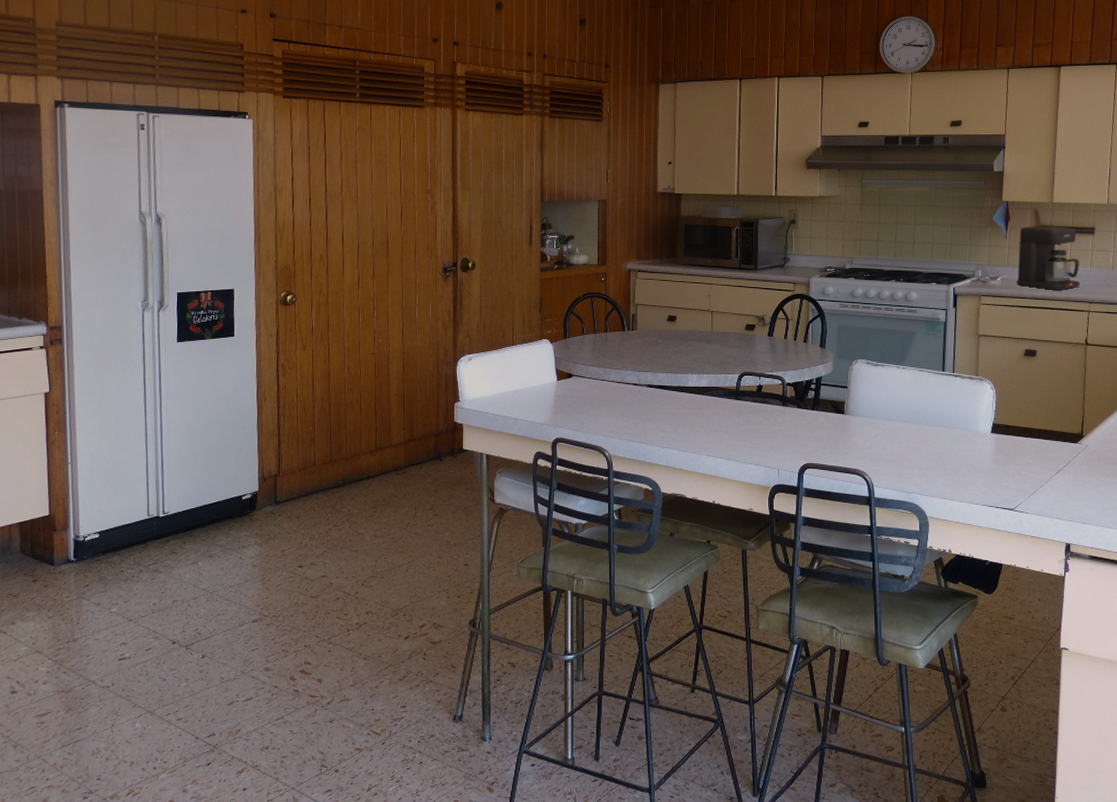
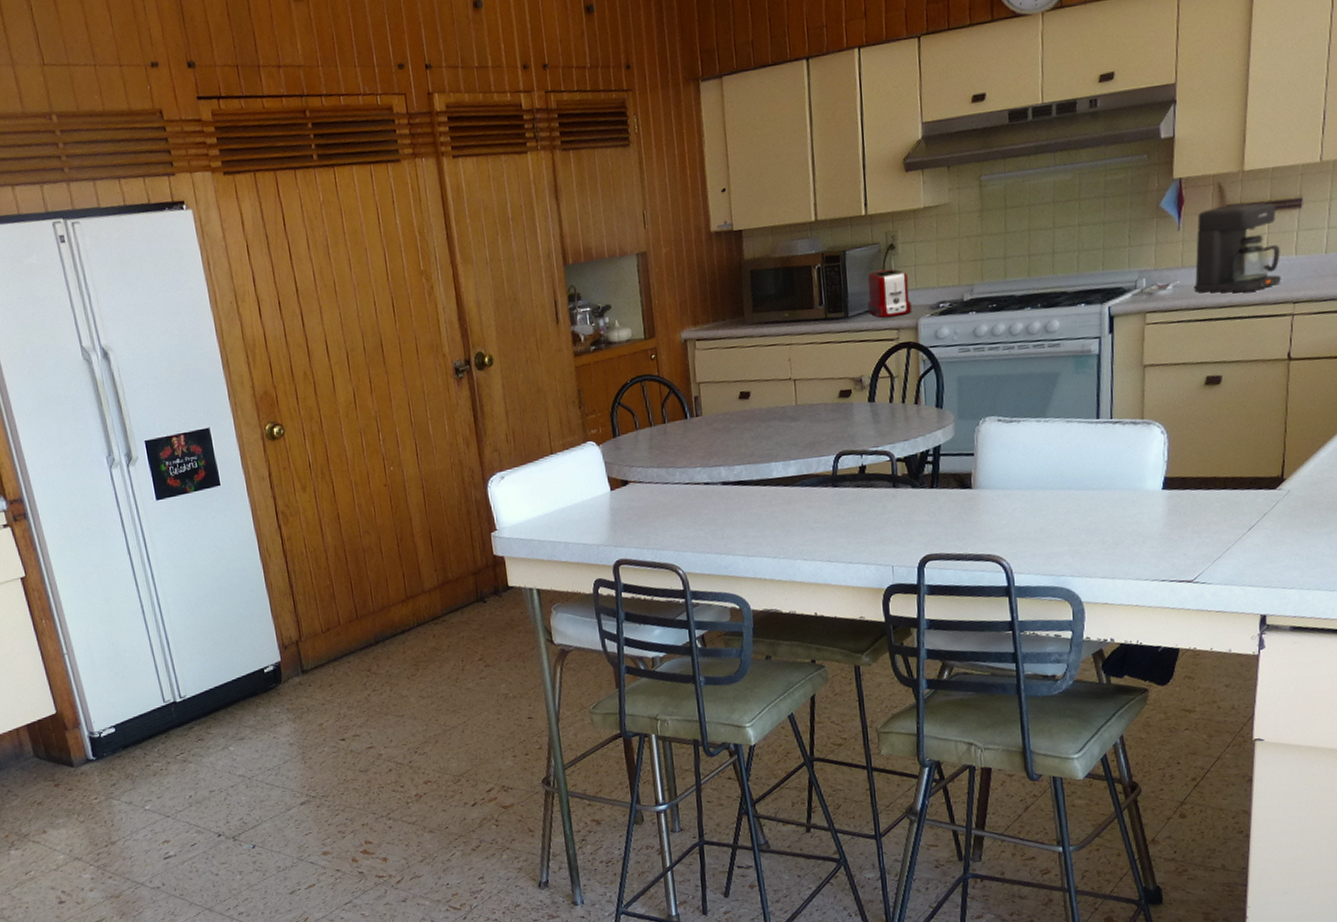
toaster: none [771,238,806,273] -> present [866,269,913,318]

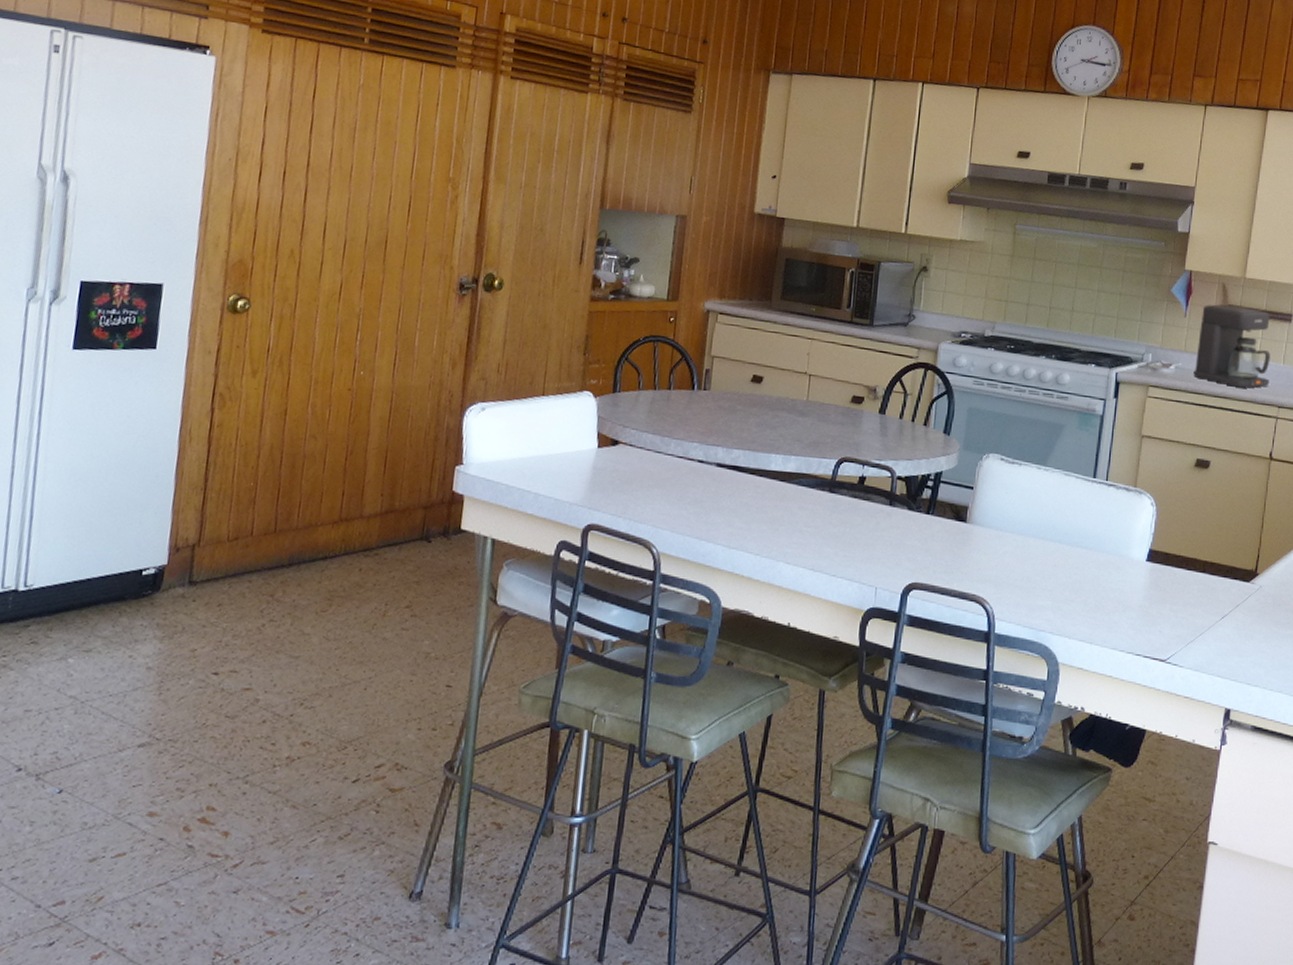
toaster: present [866,269,913,318] -> none [892,288,936,336]

